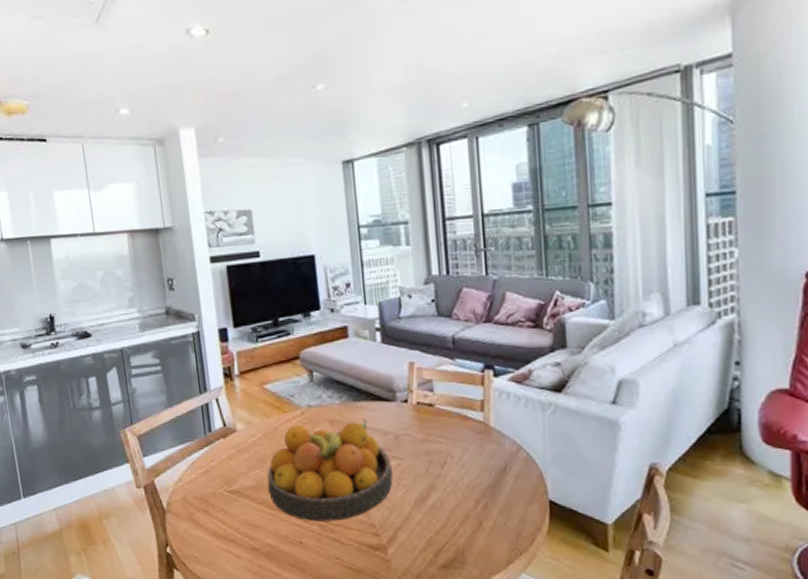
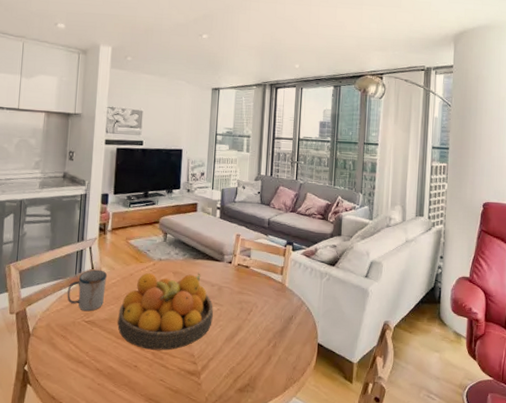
mug: none [199,426,246,479] -> present [67,269,108,312]

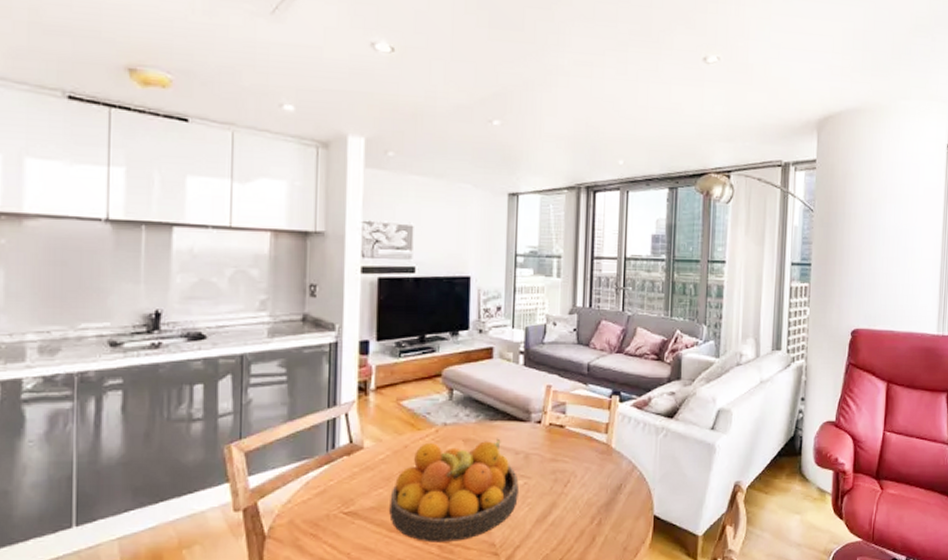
mug: present [67,269,108,312] -> none [316,443,373,500]

